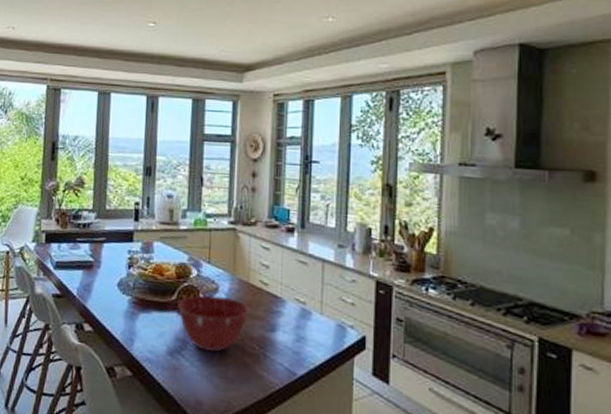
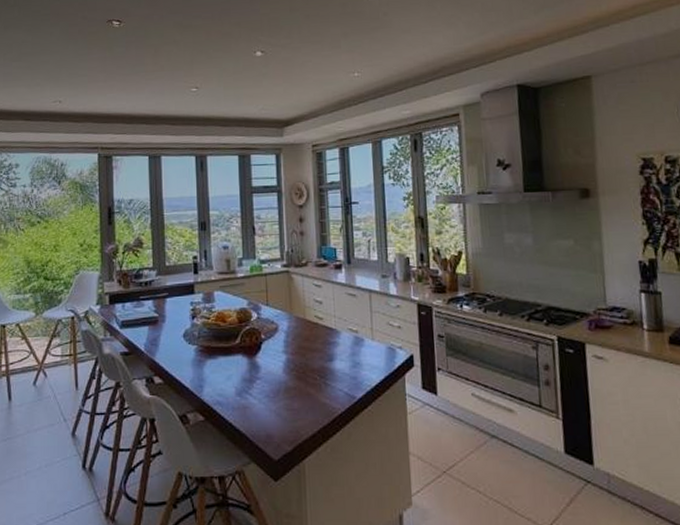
mixing bowl: present [178,295,249,353] -> none [242,334,308,388]

